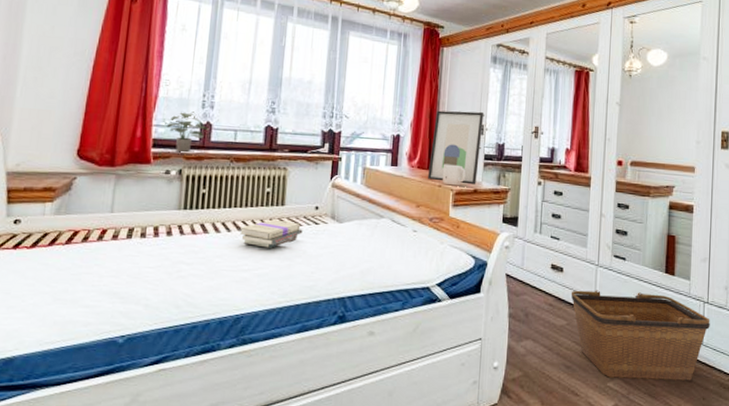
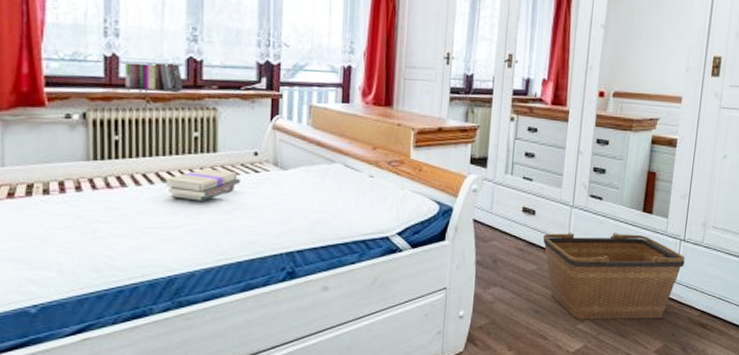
potted plant: present [165,111,209,153] -> none [58,41,115,92]
books: none [215,128,261,154] -> present [125,60,184,92]
picture frame: present [428,110,485,185] -> none [385,36,451,122]
mug: present [442,164,466,186] -> none [401,99,429,125]

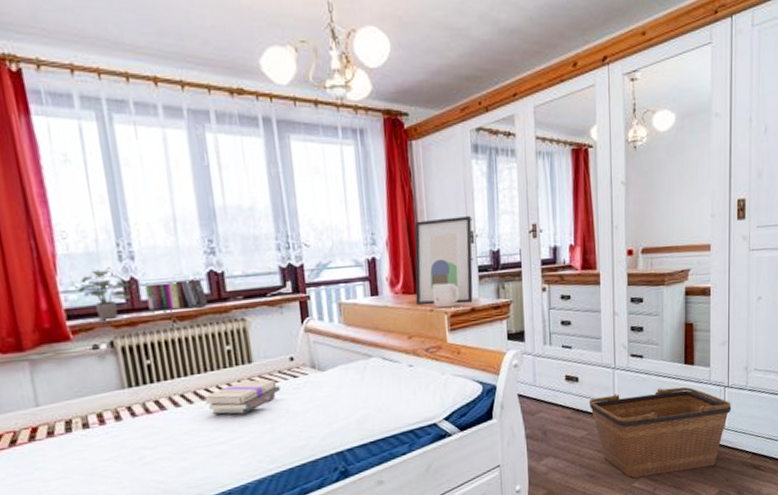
potted plant: none [58,41,115,92] -> present [75,267,135,321]
picture frame: none [385,36,451,122] -> present [414,215,473,306]
mug: none [401,99,429,125] -> present [431,282,460,308]

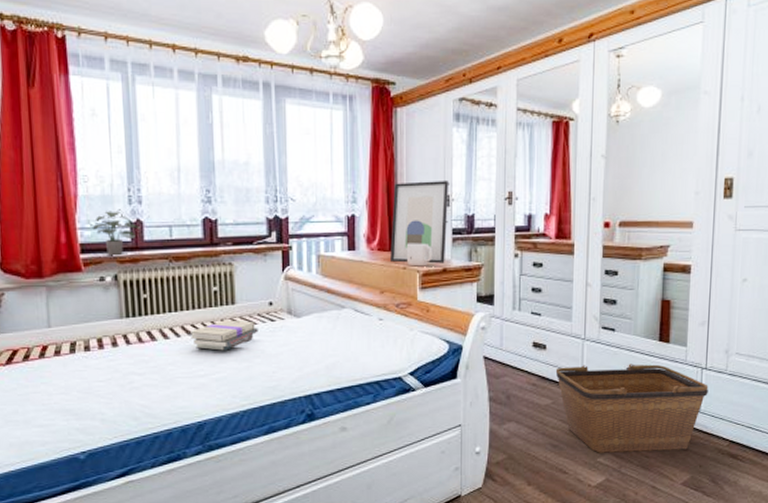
books: present [145,276,209,310] -> none [149,221,202,251]

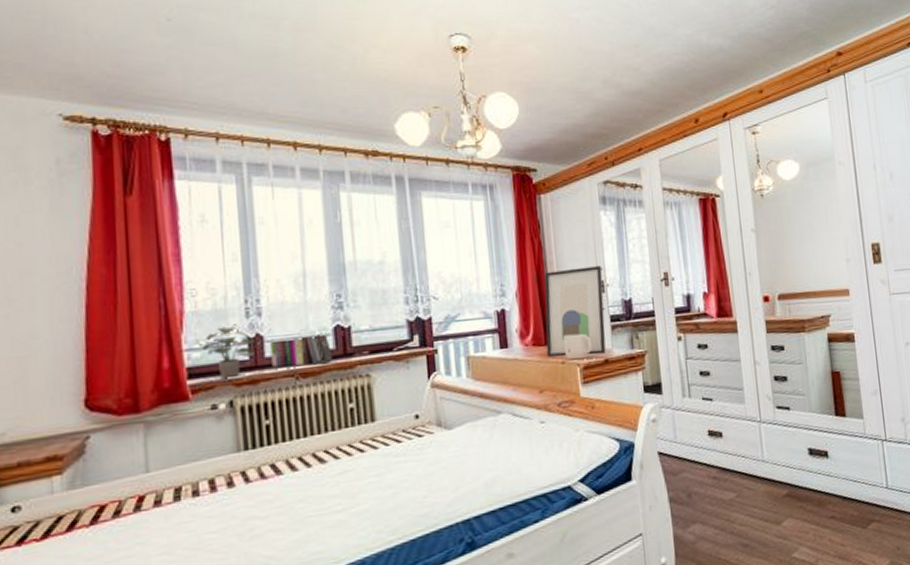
books: none [149,221,202,251] -> present [270,332,334,368]
books: present [190,320,258,352] -> none [323,439,404,480]
bicycle basket: present [555,364,709,453] -> none [735,441,893,548]

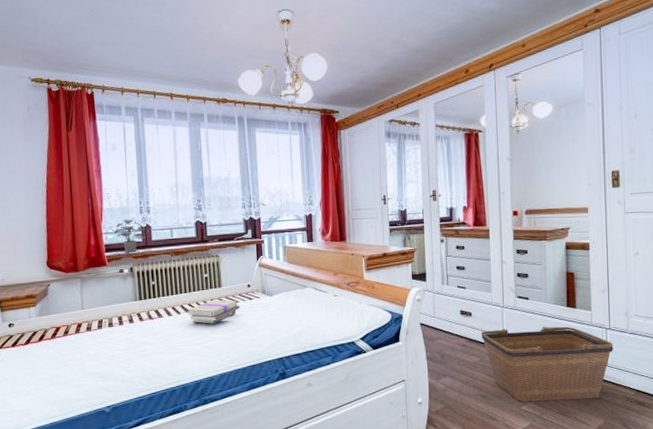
books: present [270,332,334,368] -> none [155,225,195,247]
books: none [323,439,404,480] -> present [188,299,240,325]
picture frame: present [544,265,606,358] -> none [340,183,386,250]
mug: present [563,333,592,360] -> none [353,233,375,253]
bicycle basket: none [735,441,893,548] -> present [480,326,613,402]

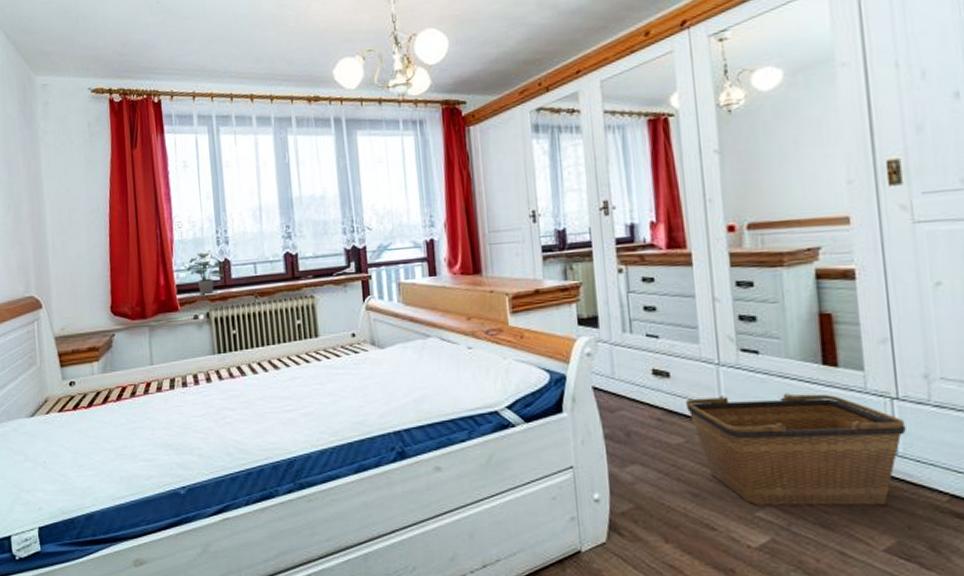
books: present [188,299,240,325] -> none [277,353,343,386]

